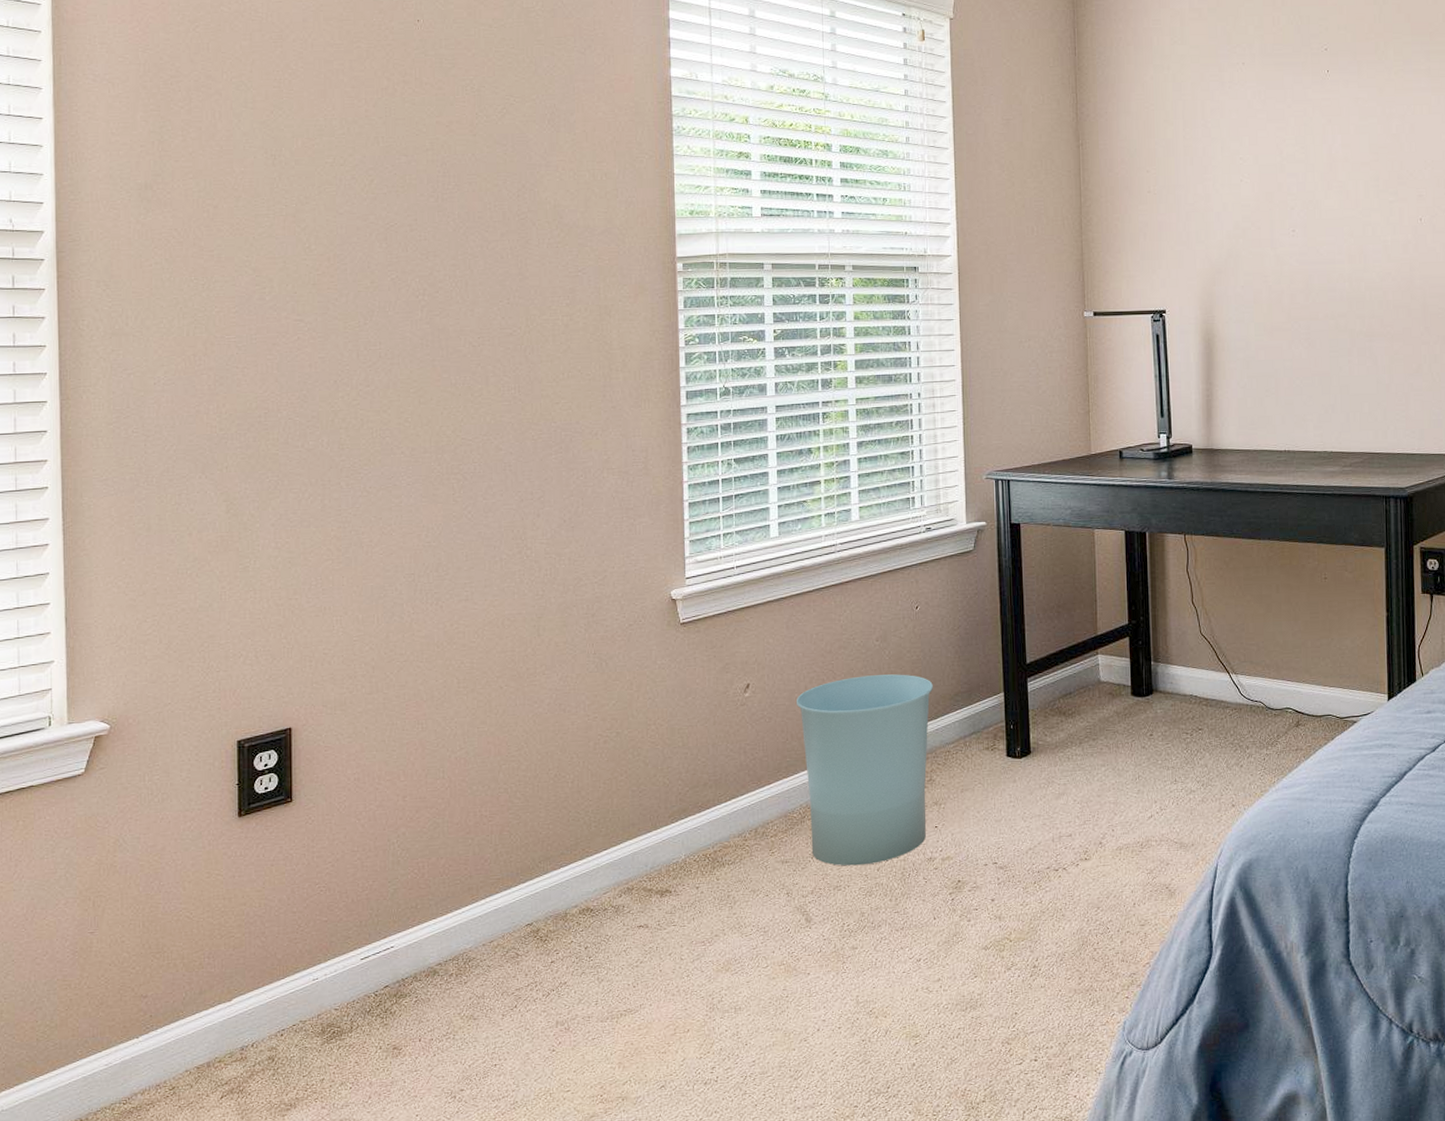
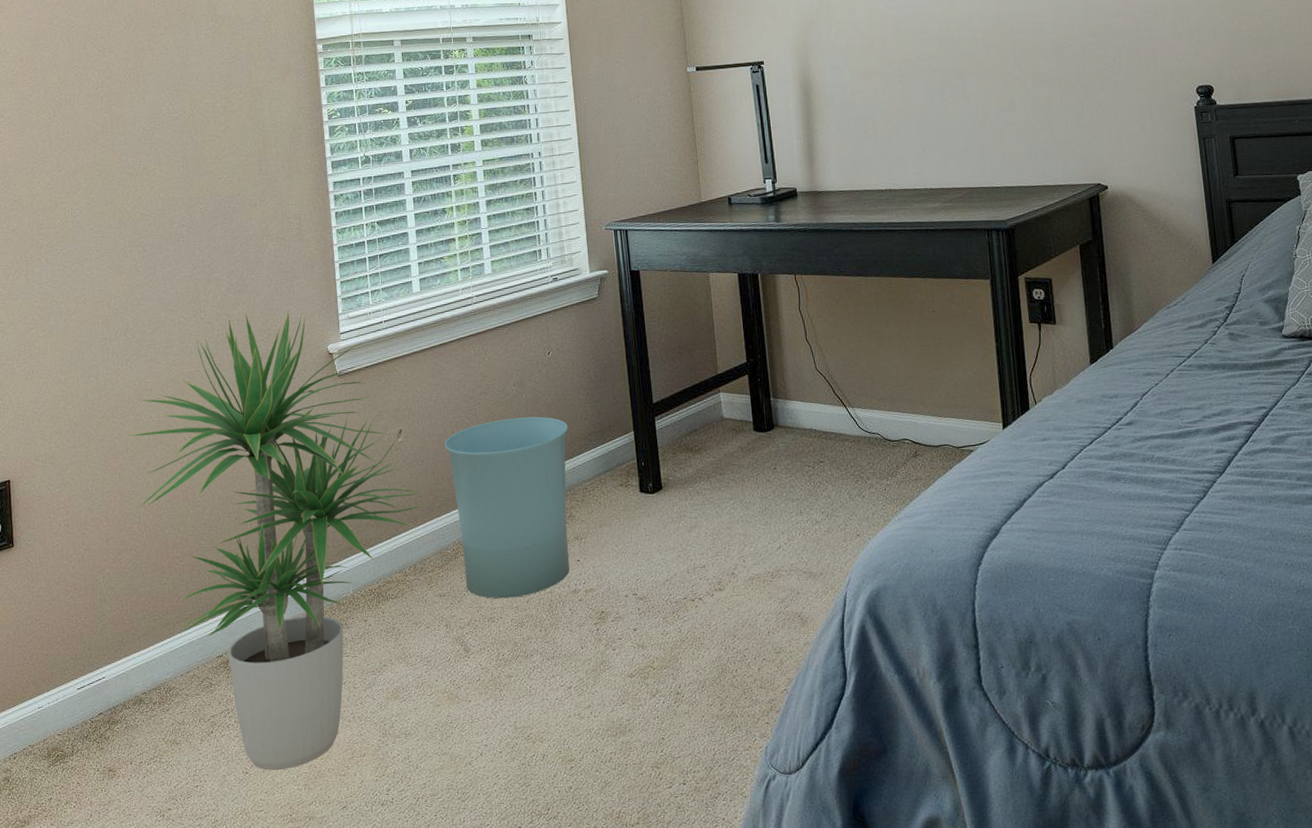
potted plant: none [433,550,774,1048] -> present [127,309,427,771]

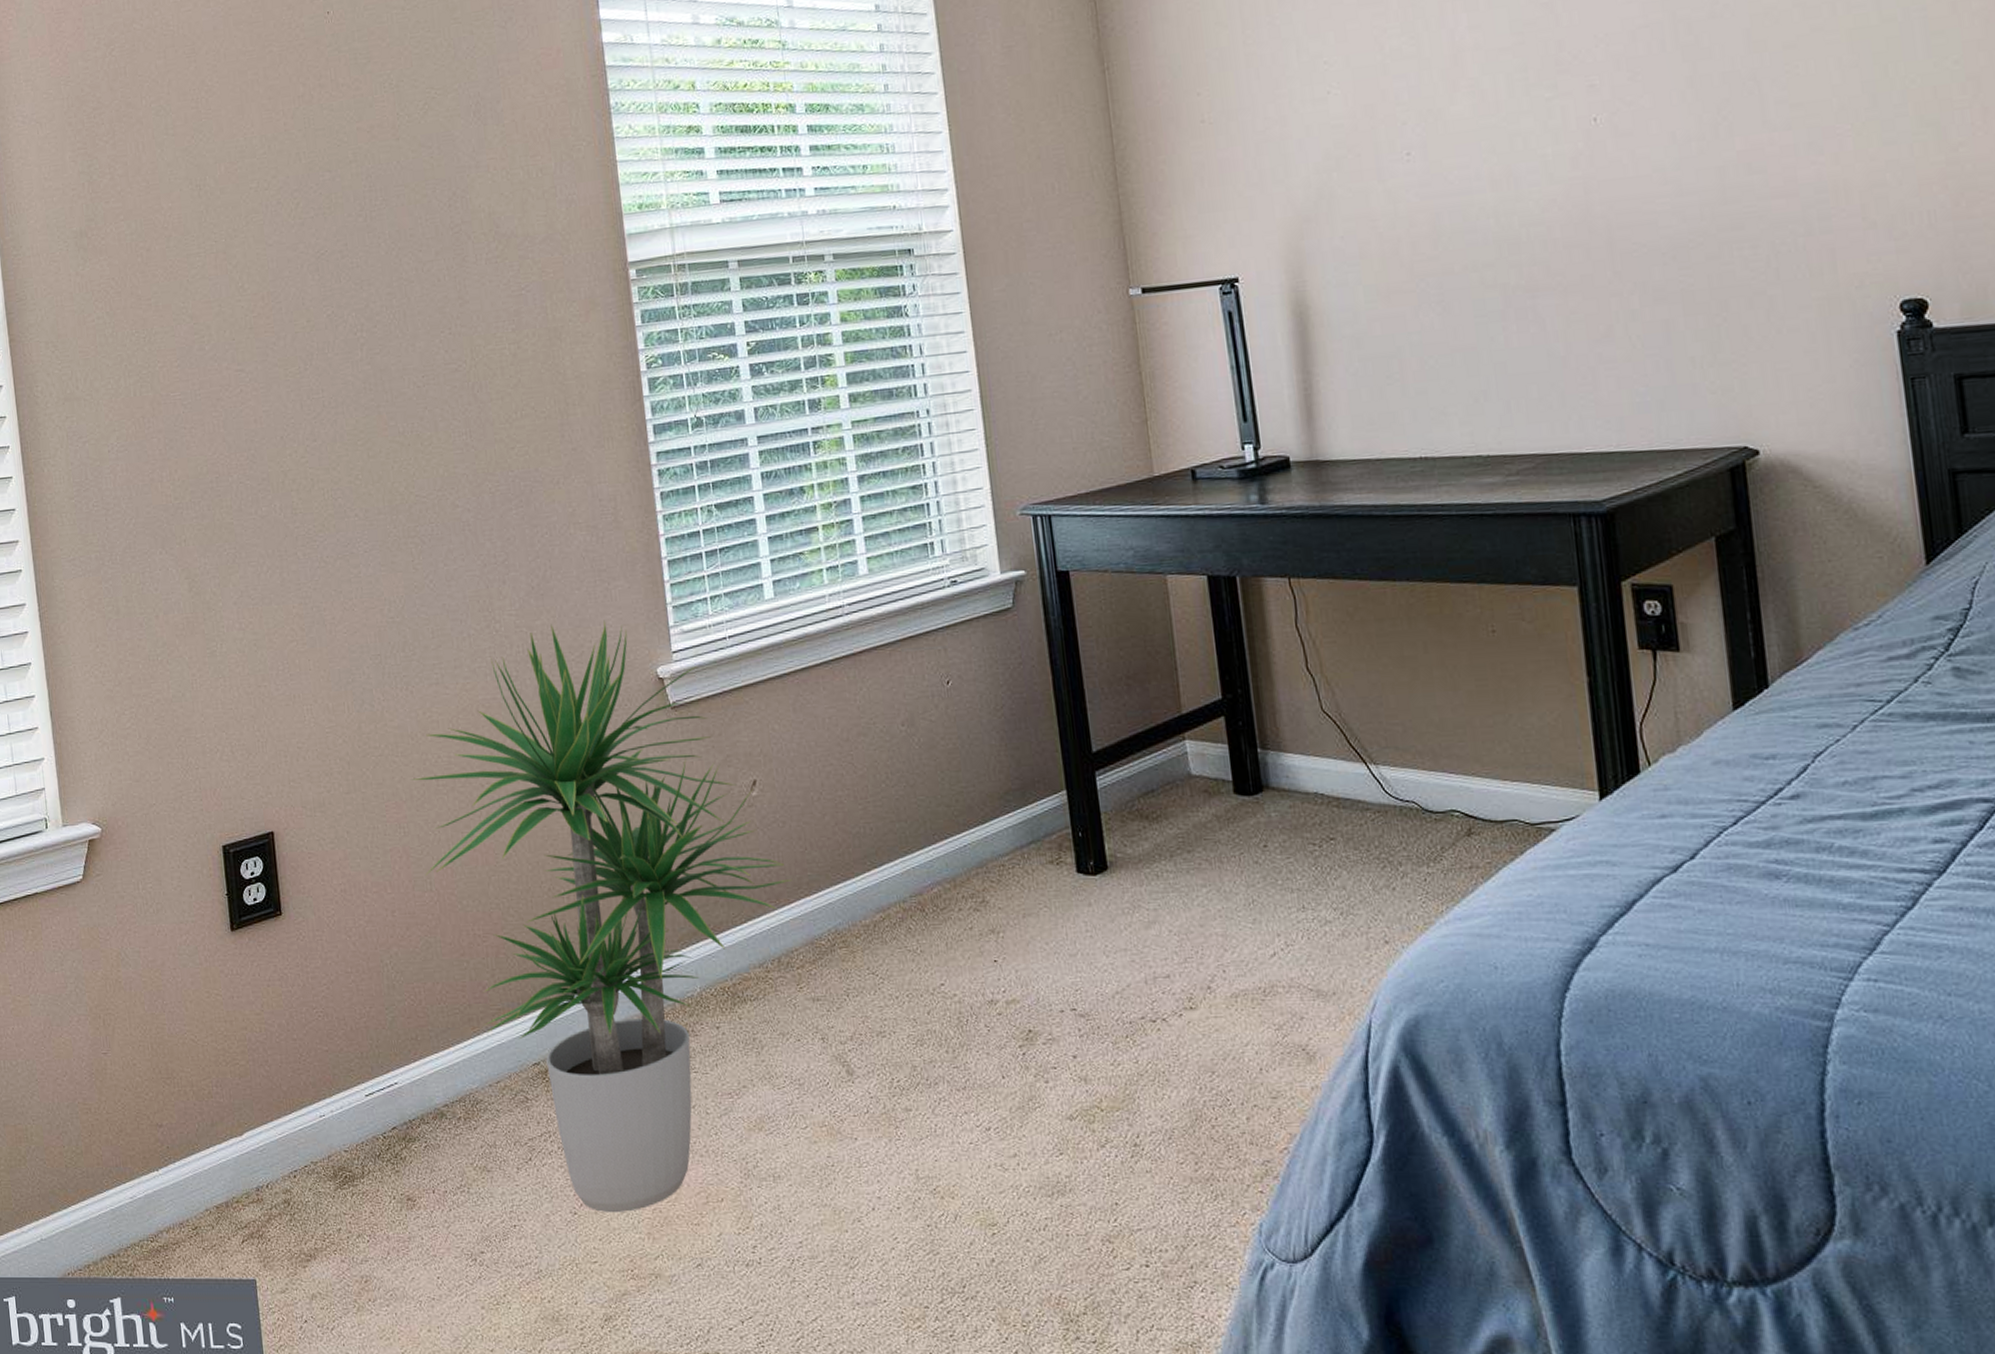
waste bin: present [445,416,570,599] -> none [813,767,984,1007]

